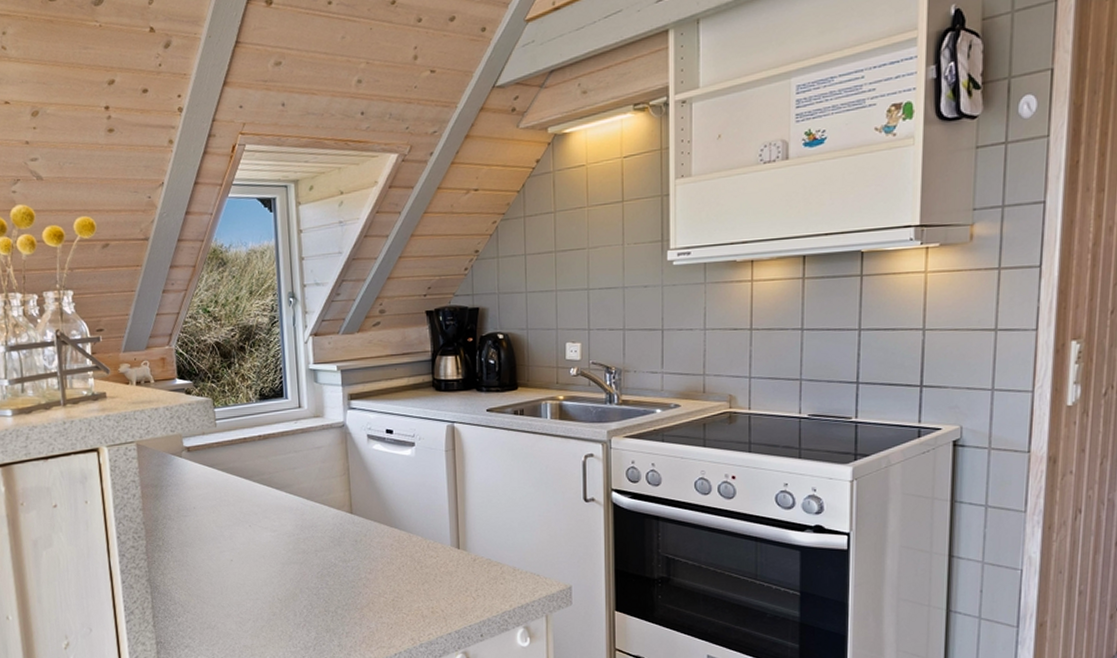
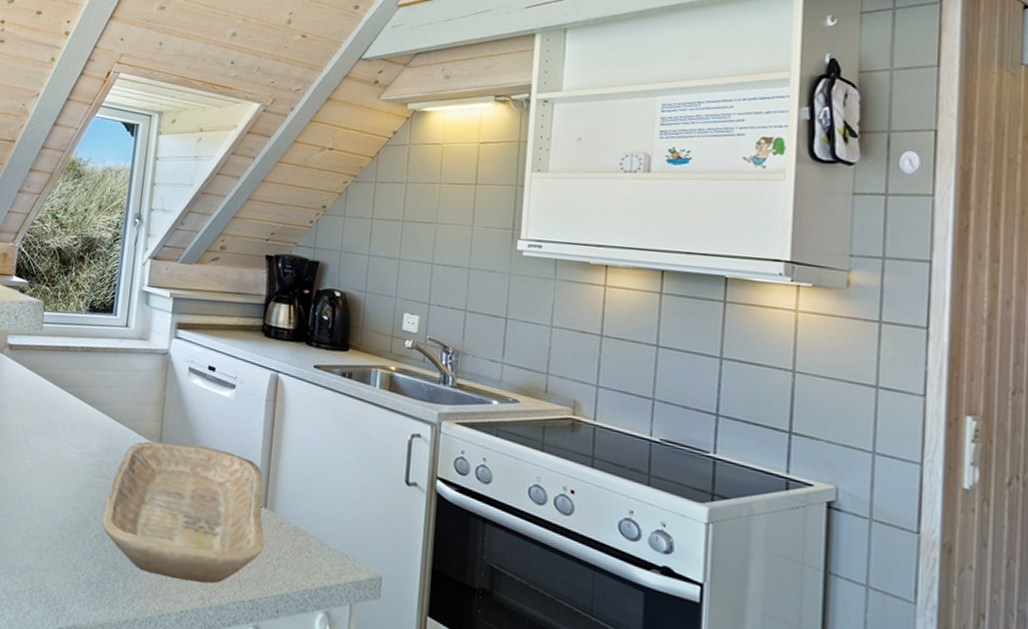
tray: none [307,505,463,628] -> present [101,441,265,584]

